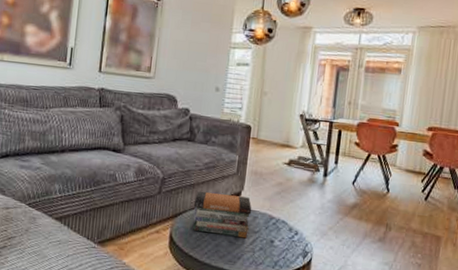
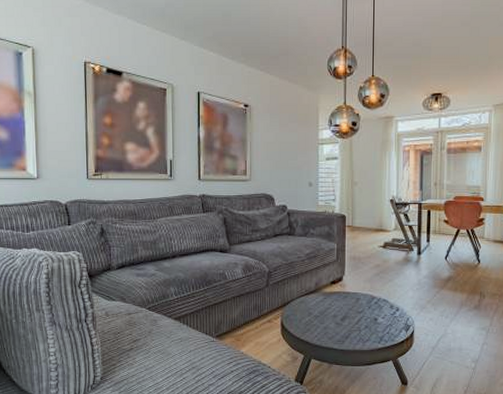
book stack: present [193,190,252,239] -> none [301,280,354,319]

